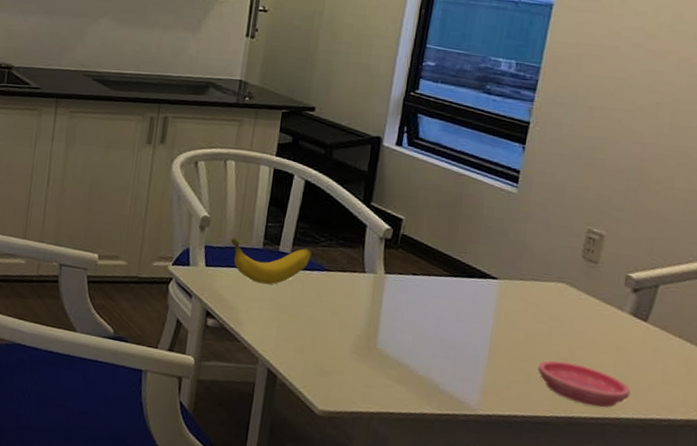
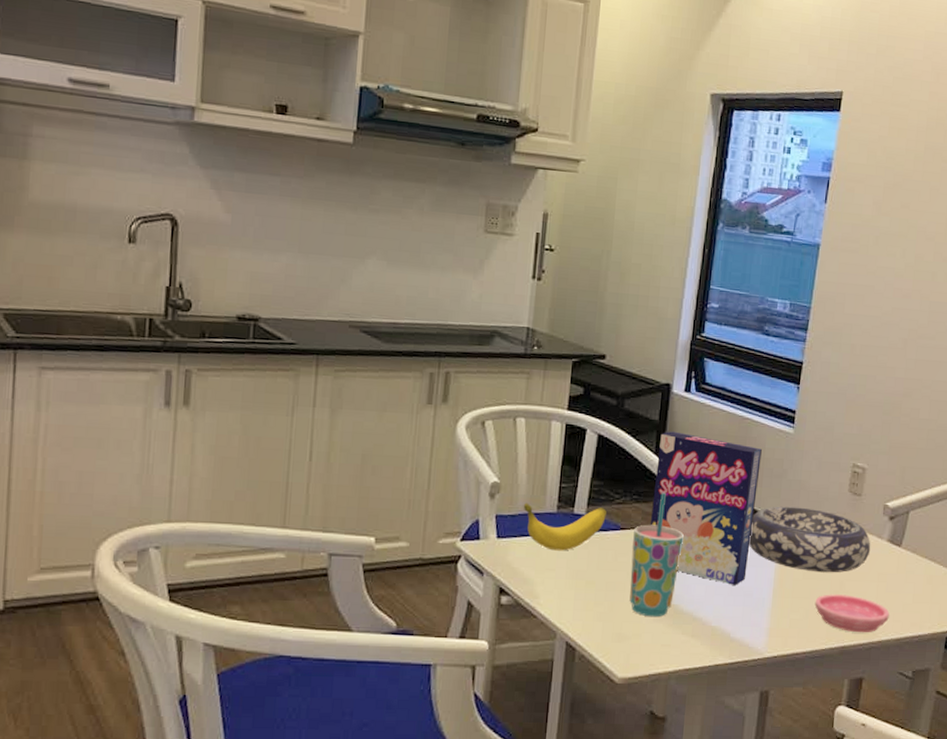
cup: none [332,239,391,359] -> present [629,492,684,618]
cereal box: none [355,182,480,338] -> present [649,431,762,585]
decorative bowl: none [462,264,609,341] -> present [749,506,871,573]

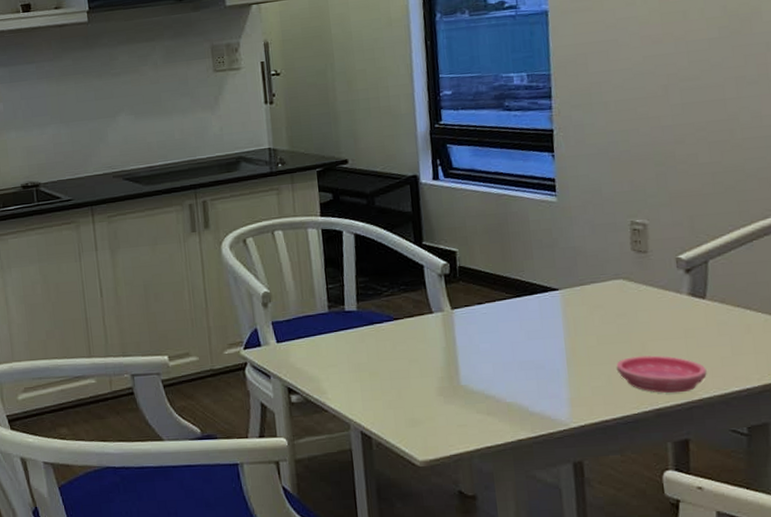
banana: present [523,502,606,551] -> none [295,301,377,348]
cup: present [629,492,684,618] -> none [407,279,461,400]
cereal box: present [649,431,762,585] -> none [417,219,534,360]
decorative bowl: present [749,506,871,573] -> none [528,273,670,337]

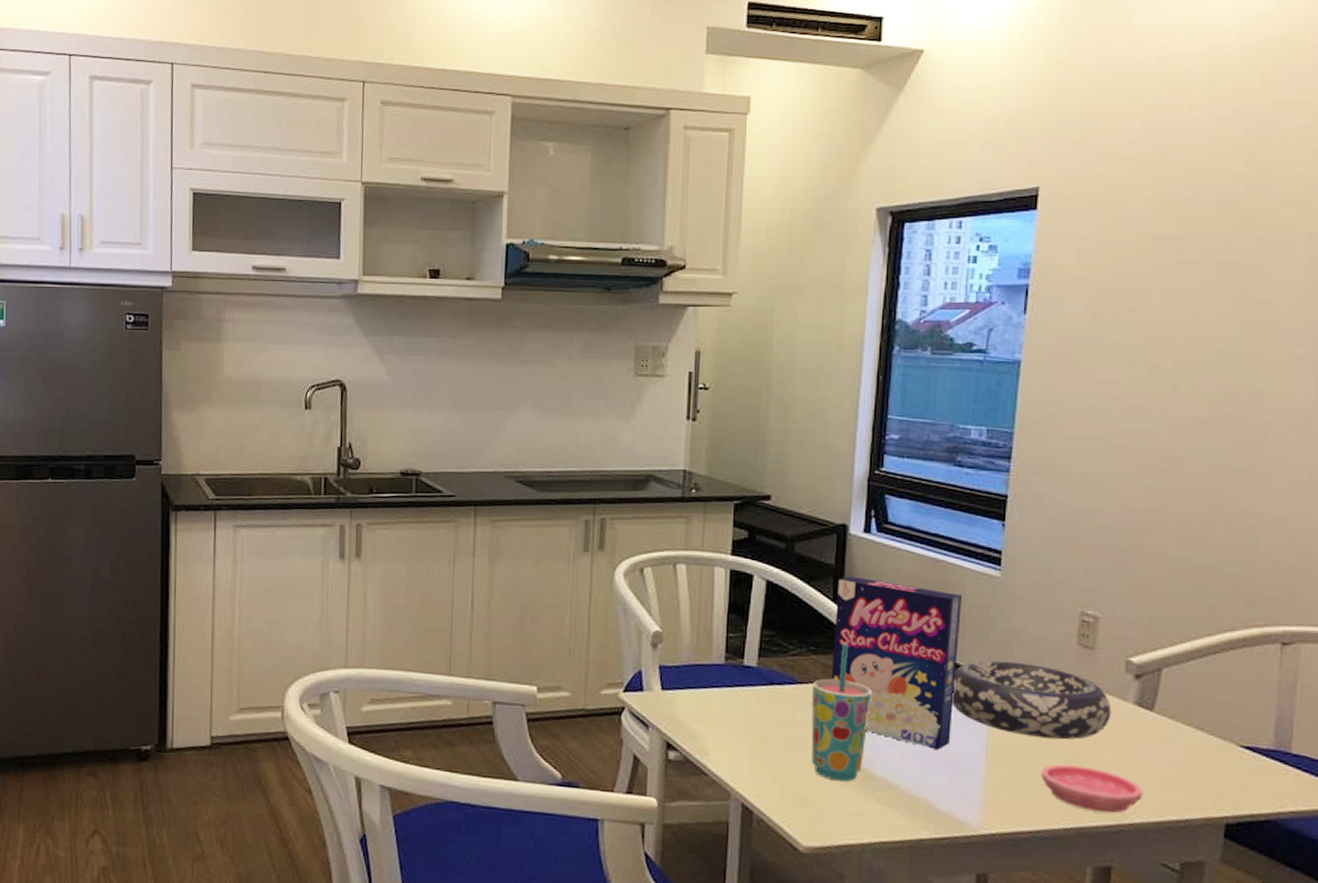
cup: none [407,279,461,400] -> present [811,643,871,782]
cereal box: none [417,219,534,360] -> present [830,576,962,750]
decorative bowl: none [528,273,670,337] -> present [952,660,1112,740]

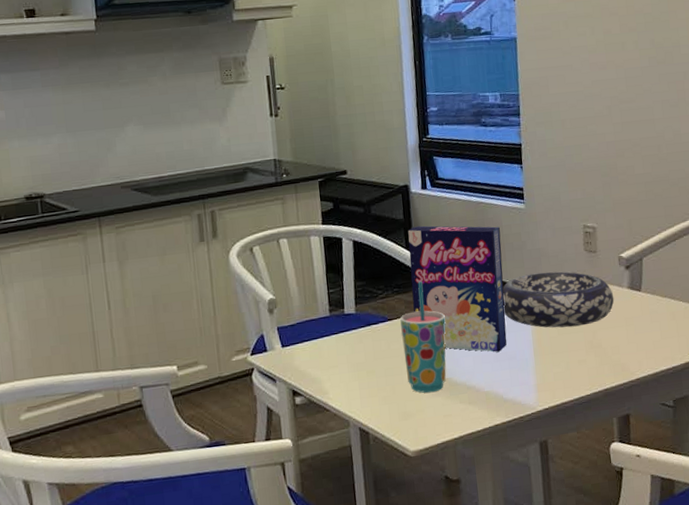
saucer: present [1040,764,1143,813] -> none [573,342,643,375]

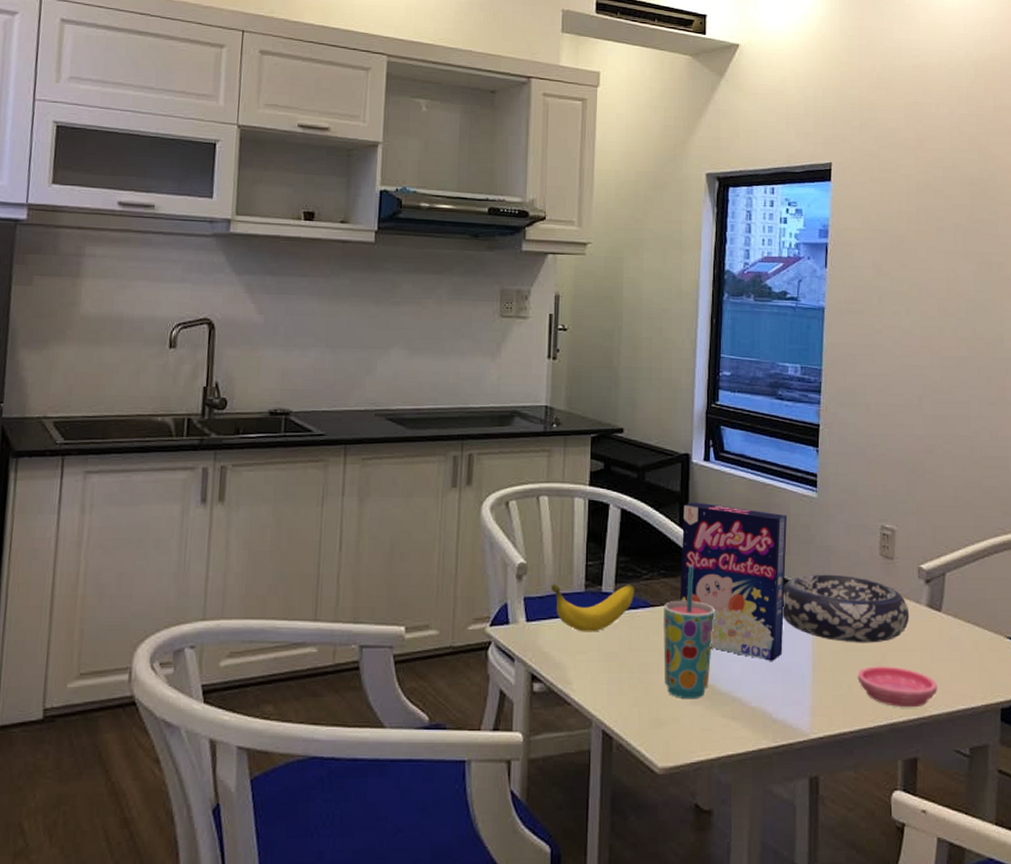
banana: none [299,303,374,350] -> present [550,583,635,632]
saucer: none [573,342,643,375] -> present [857,666,938,708]

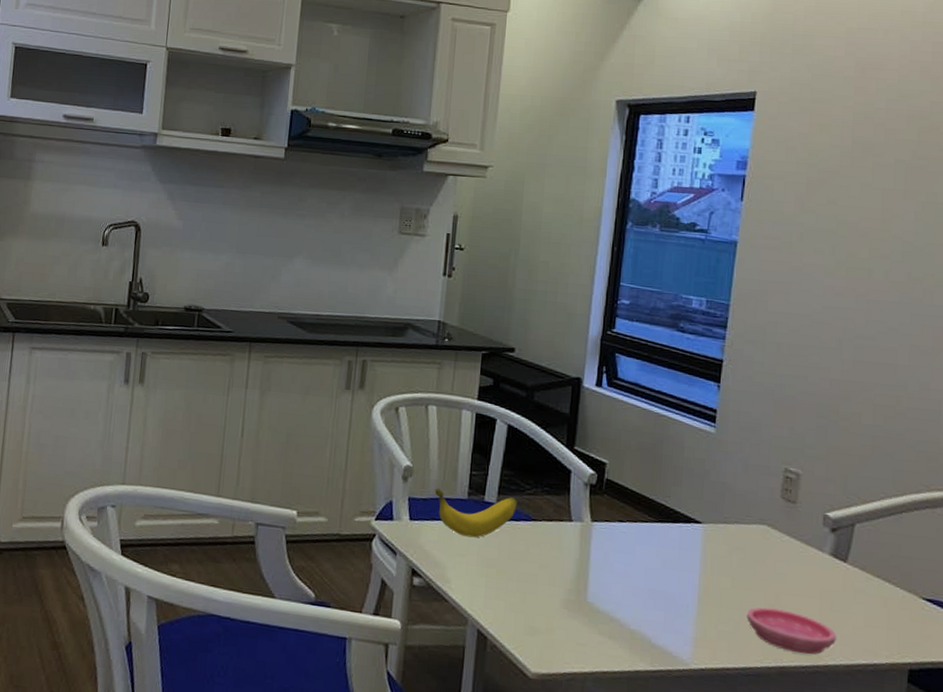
cup: present [663,565,715,700] -> none [542,485,598,614]
cereal box: present [679,502,787,661] -> none [562,424,680,588]
decorative bowl: present [782,574,910,643] -> none [669,508,810,585]

